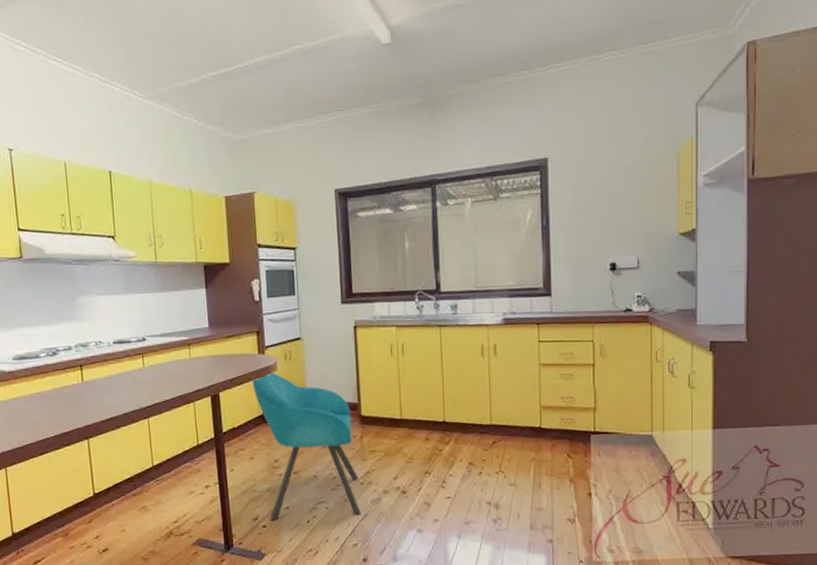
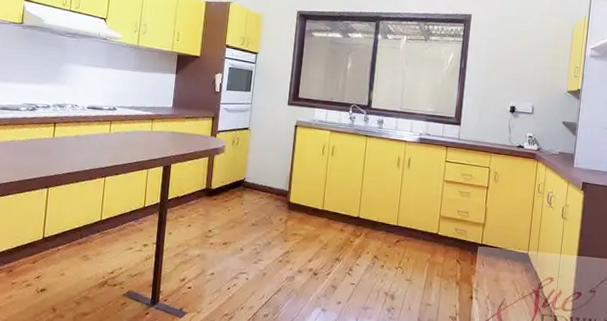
chair: present [252,371,361,521] -> none [196,152,281,289]

